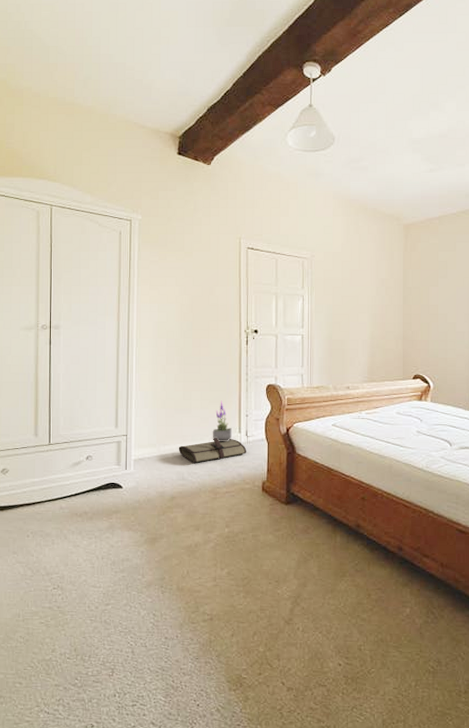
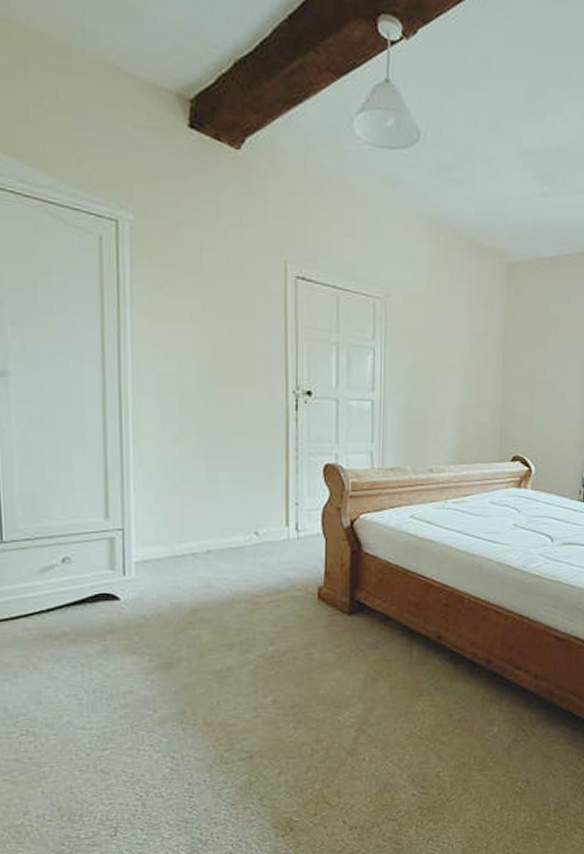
tool roll: present [178,438,247,463] -> none [200,533,297,565]
potted plant: present [212,400,233,442] -> none [249,484,278,538]

